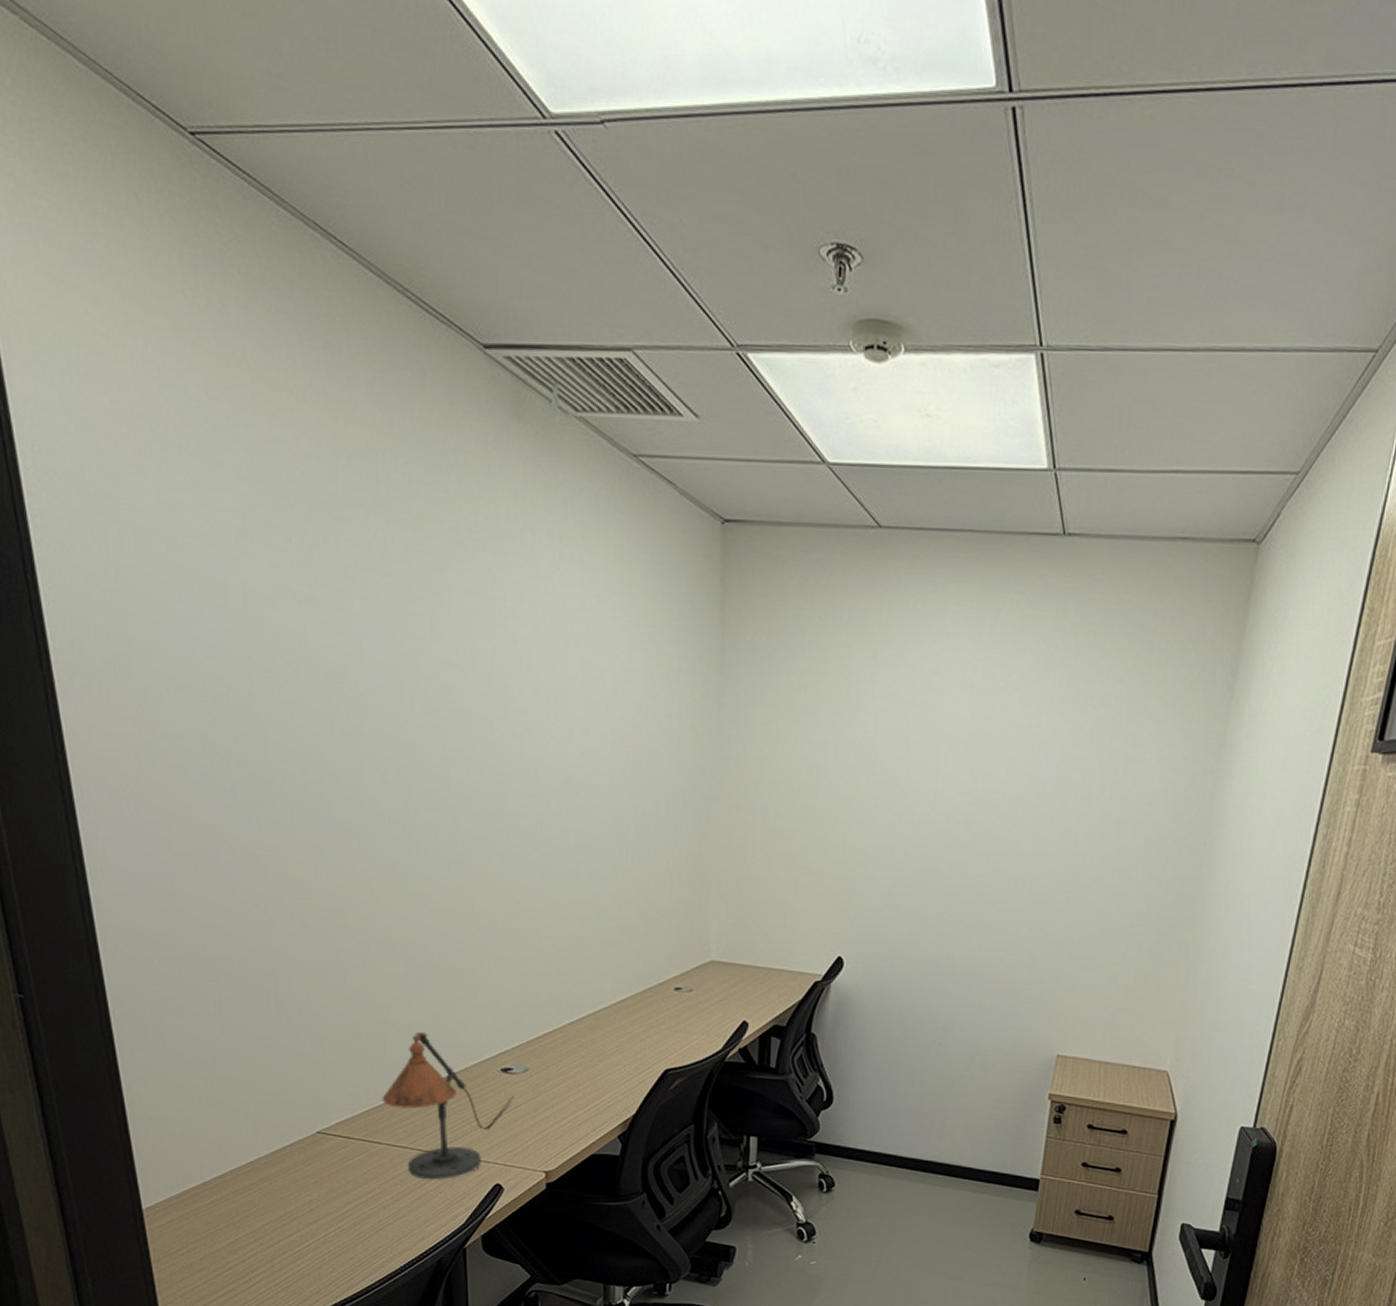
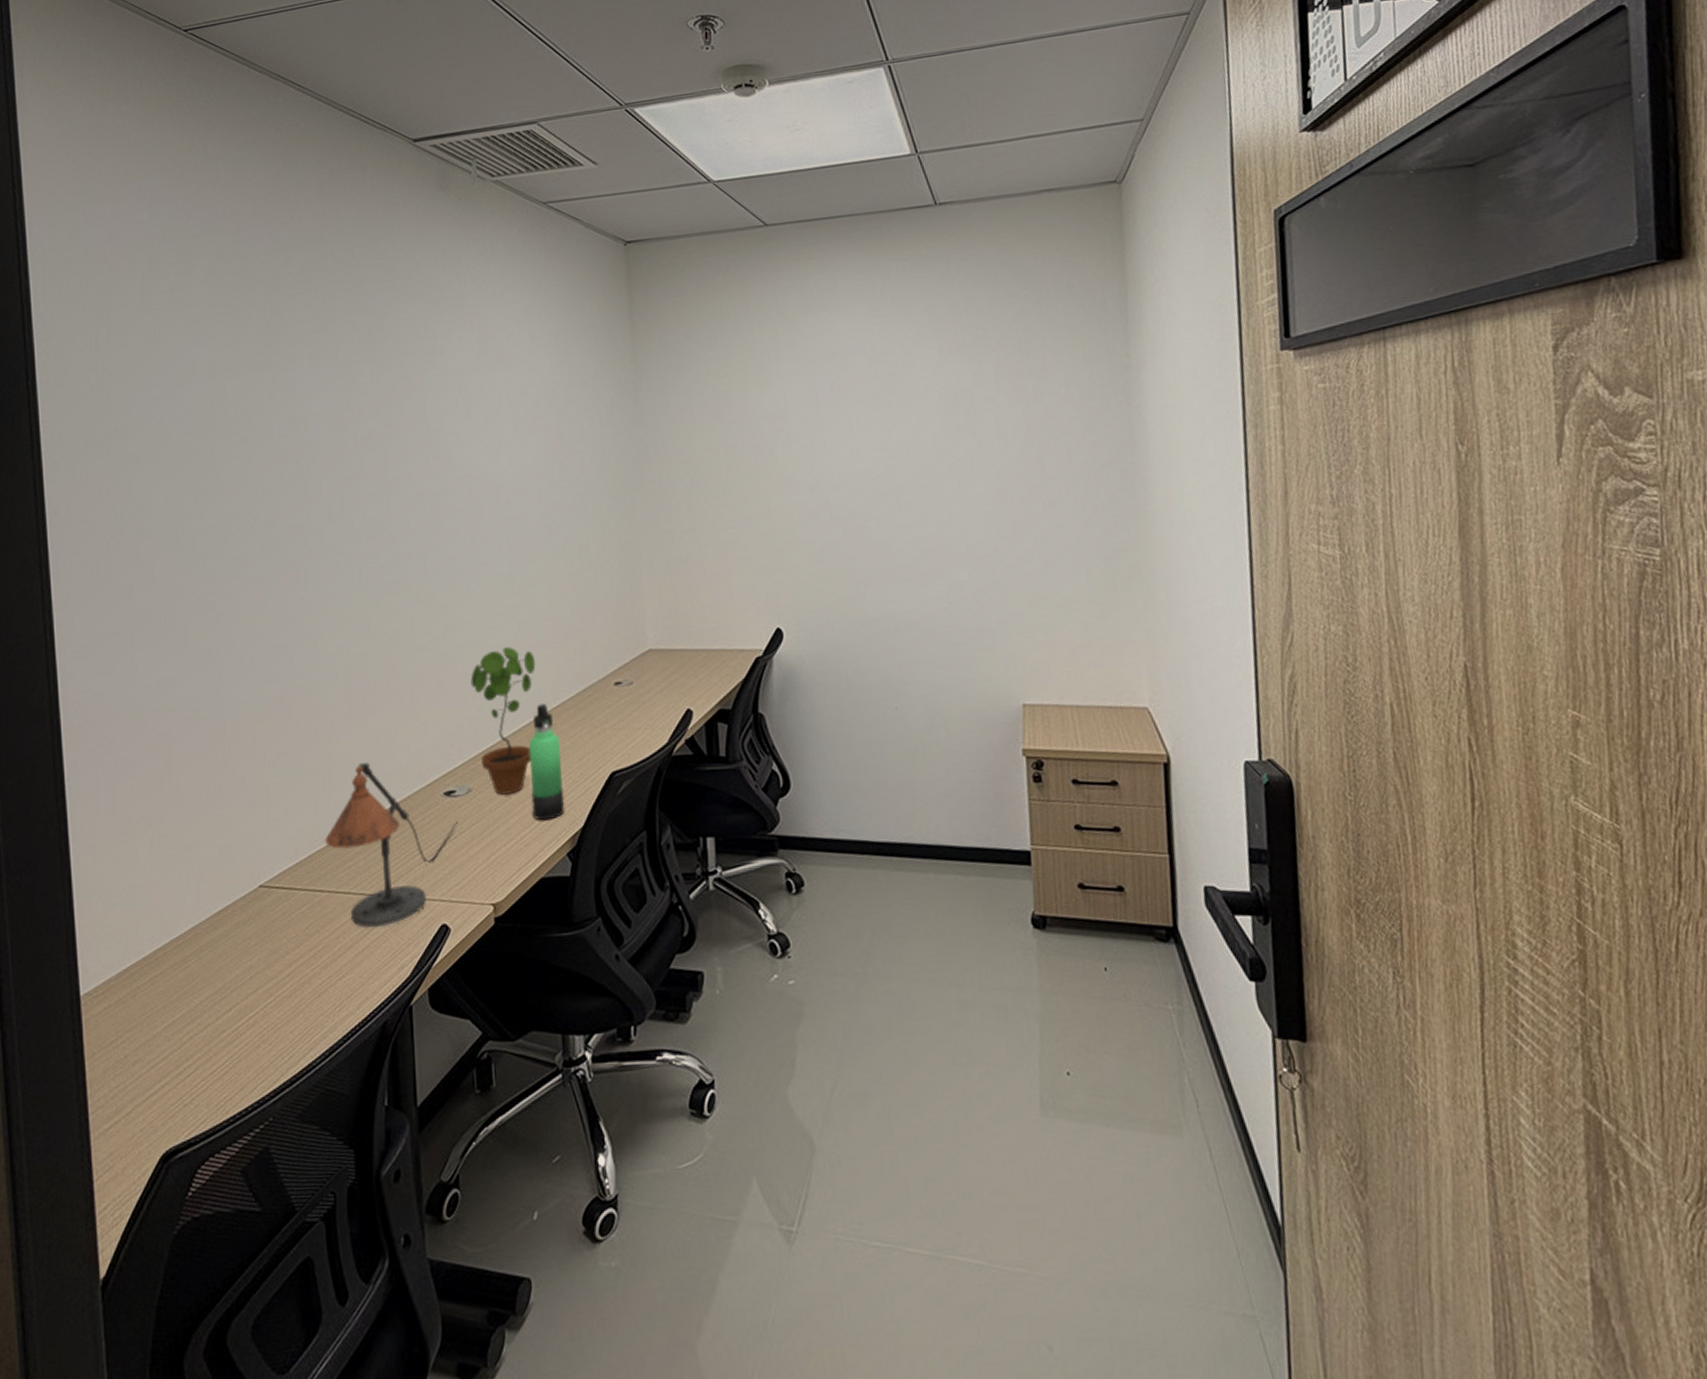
potted plant: none [531,940,598,1078] -> present [470,647,536,795]
thermos bottle: none [586,999,619,1105] -> present [529,704,565,821]

